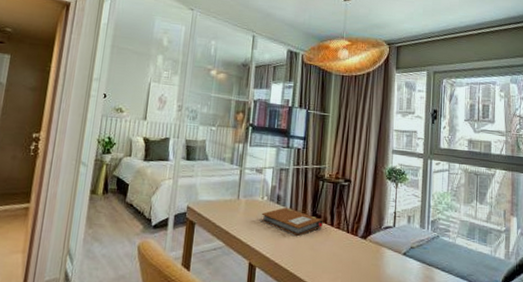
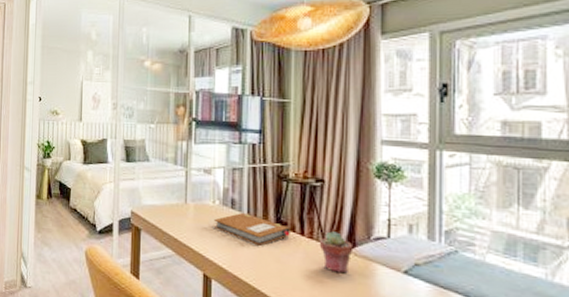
potted succulent: none [344,222,368,257] -> present [319,231,352,274]

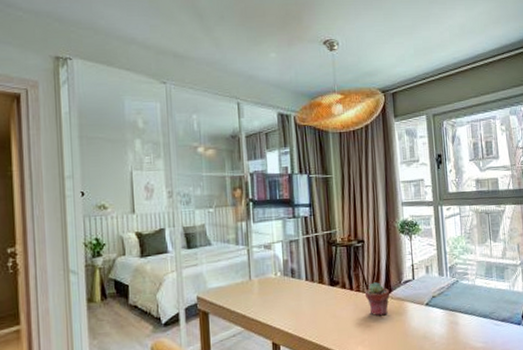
notebook: present [213,213,290,246] -> none [277,280,342,306]

